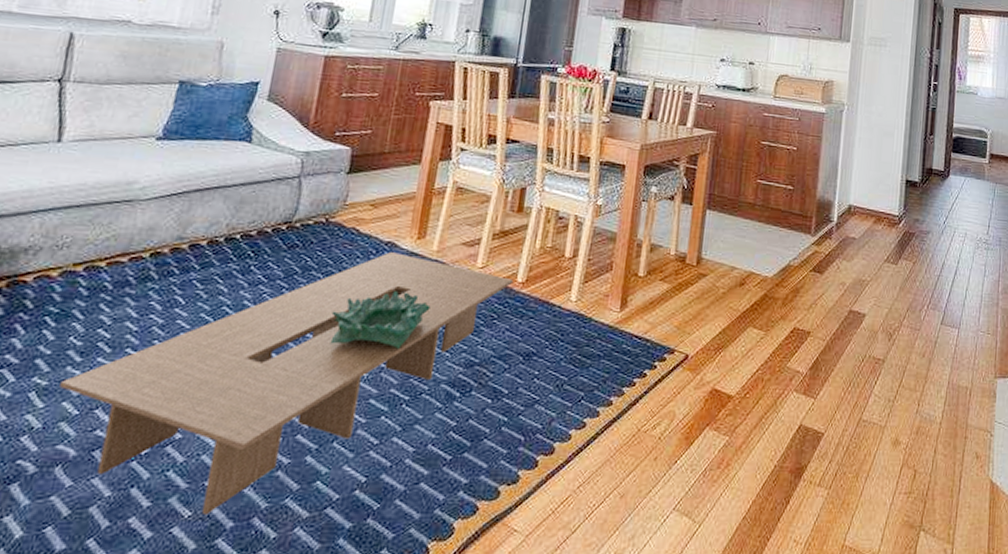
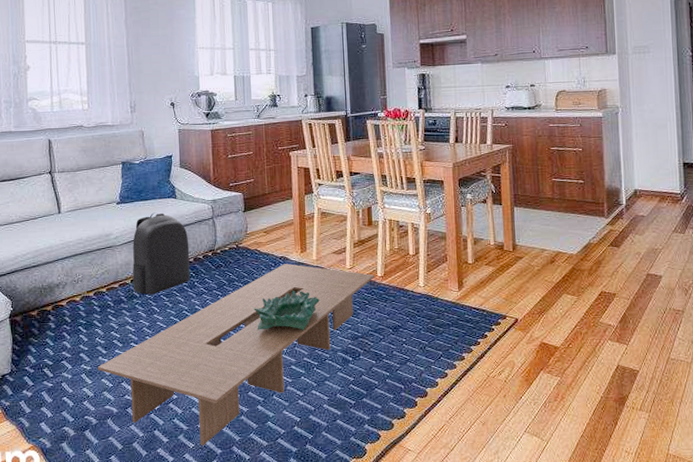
backpack: none [150,158,257,278] -> present [132,212,190,295]

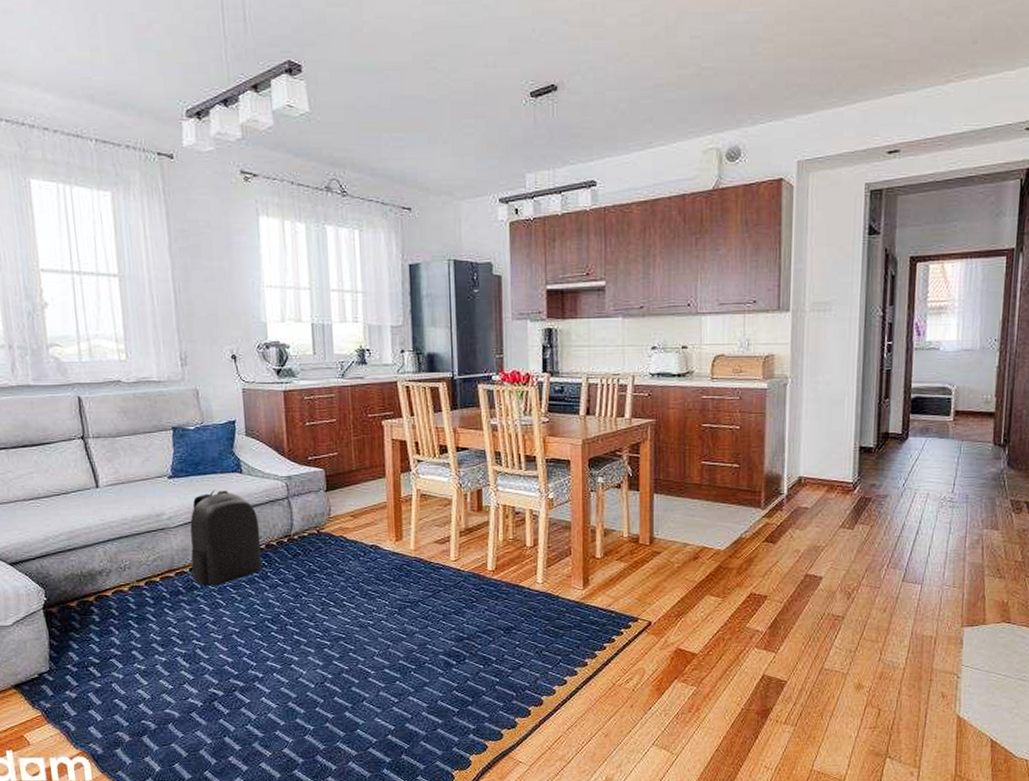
coffee table: present [98,264,375,445] -> none [154,553,485,754]
decorative bowl: present [254,290,320,331] -> none [339,585,418,630]

